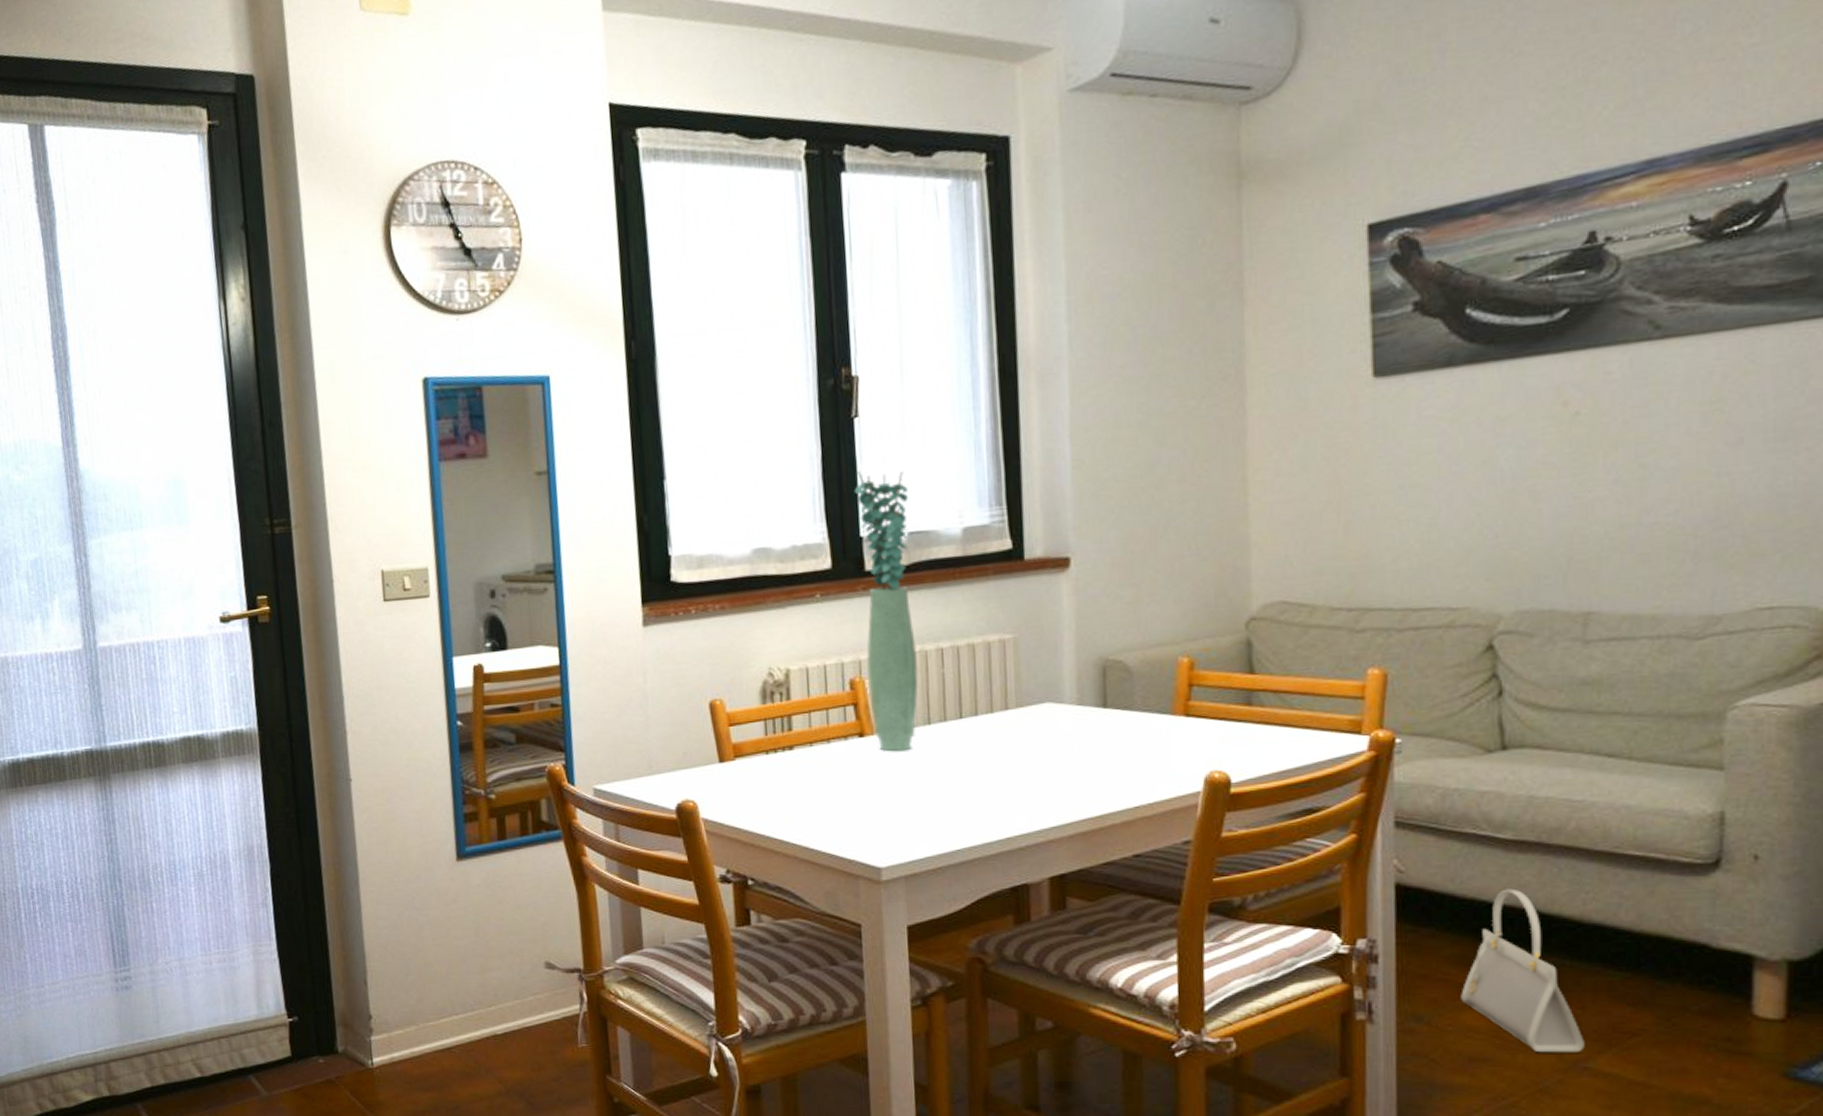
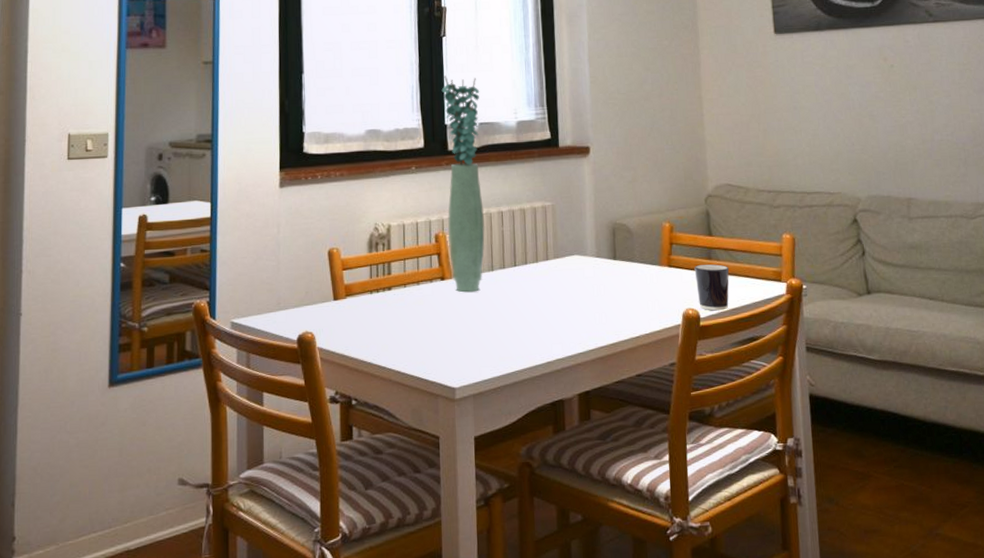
mug: none [1224,711,1280,774] -> present [694,264,730,311]
handbag: present [1461,889,1585,1053] -> none [856,397,935,524]

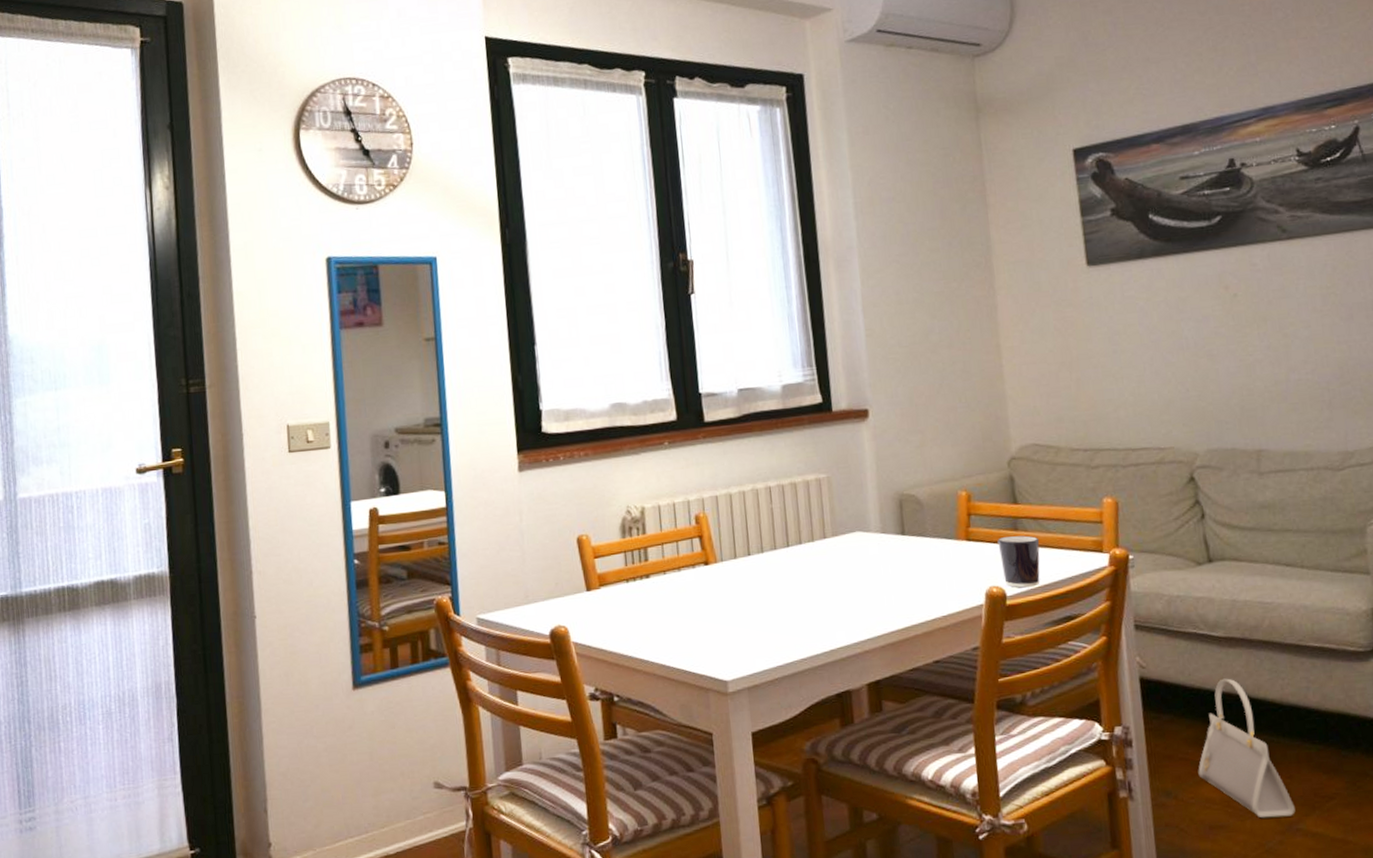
vase: present [441,76,485,293] -> none [693,338,752,578]
handbag: none [856,397,935,524] -> present [1198,678,1295,818]

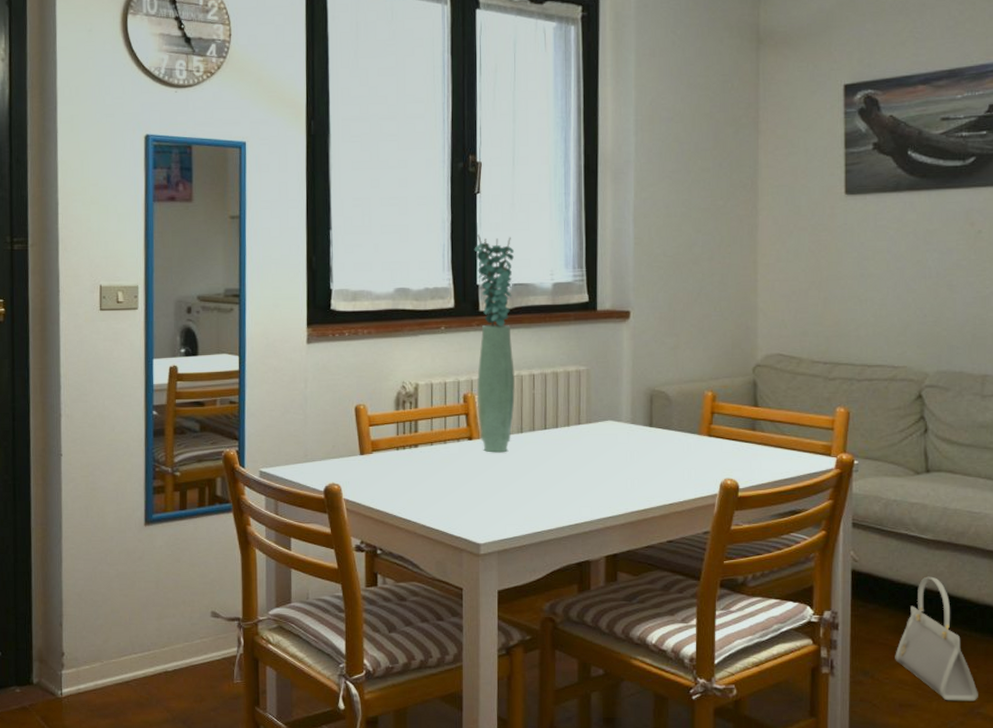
vase: none [693,338,752,578] -> present [474,234,516,453]
mug: present [997,535,1040,588] -> none [736,435,774,482]

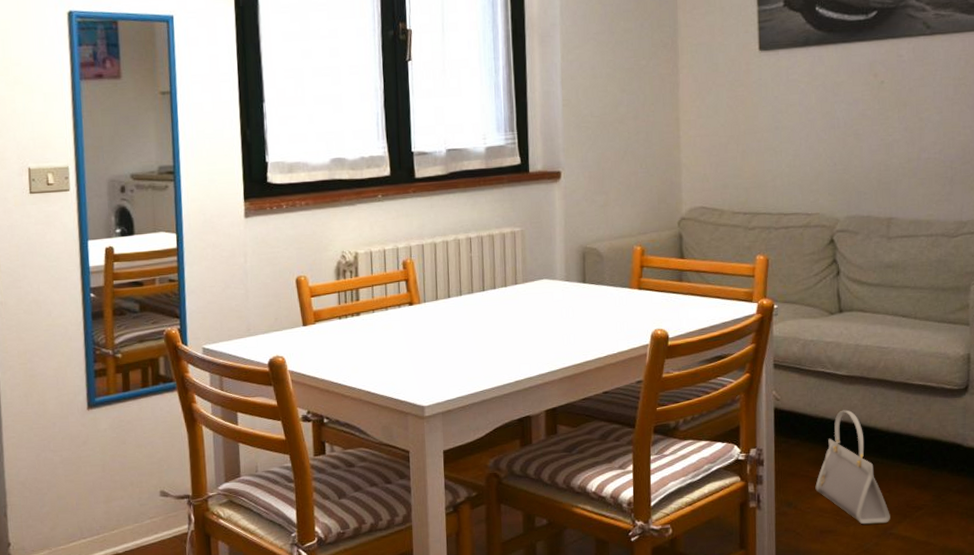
vase: present [474,234,516,453] -> none [407,101,453,317]

